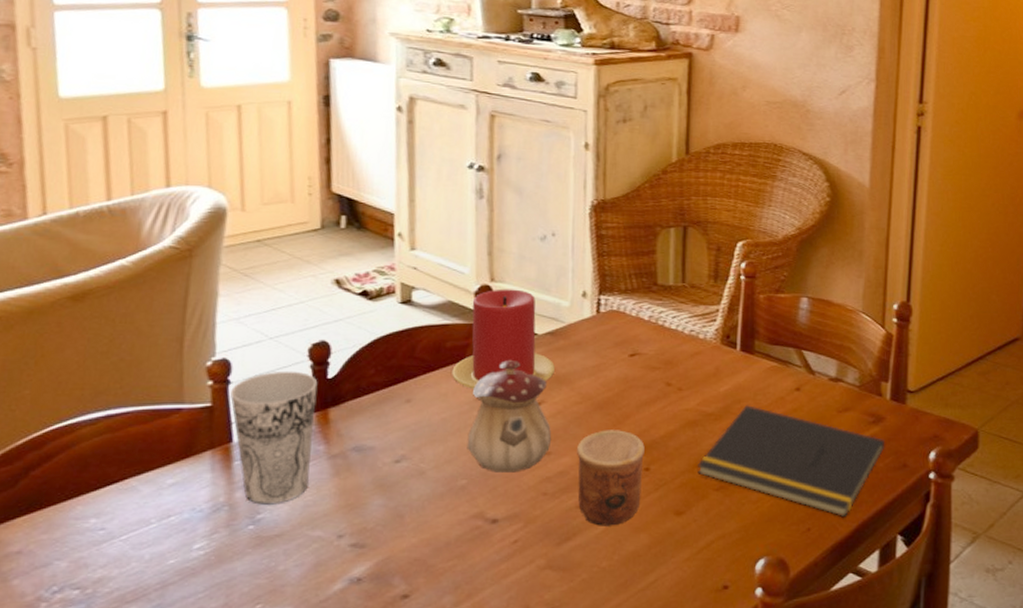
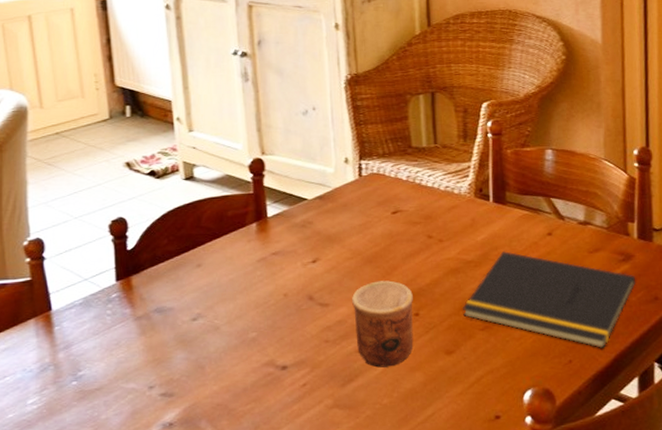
cup: present [230,371,318,505] -> none [46,245,121,363]
candle: present [452,289,555,389] -> none [235,160,326,252]
teapot: present [467,359,552,473] -> none [254,223,329,325]

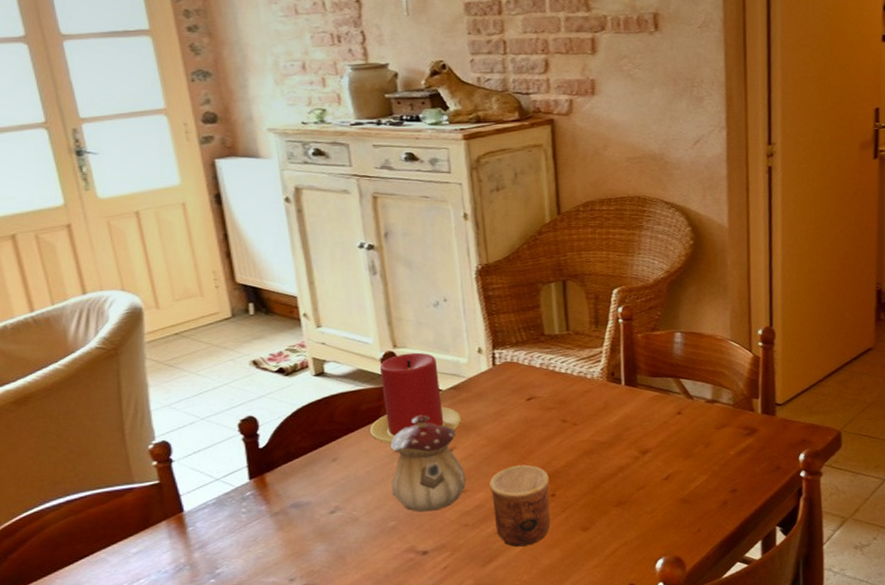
candle: none [235,160,326,252] -> present [370,352,461,444]
teapot: none [254,223,329,325] -> present [391,414,466,512]
notepad: present [462,250,636,349] -> none [596,430,760,517]

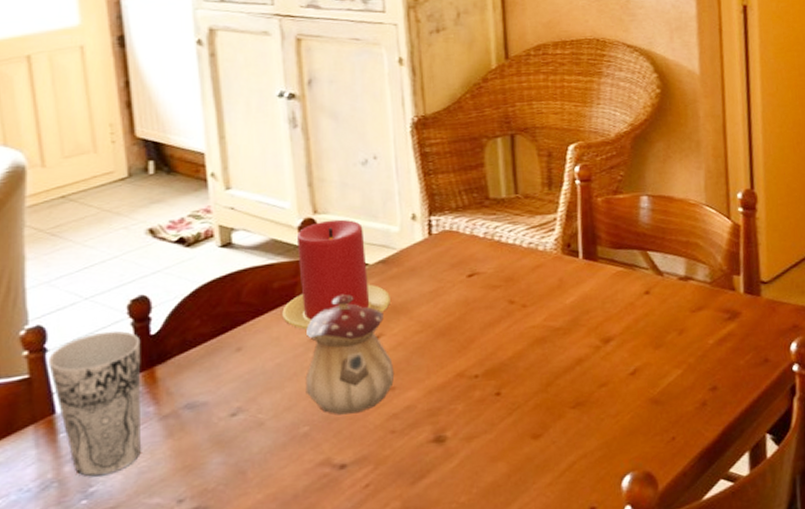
cup: none [174,445,258,561] -> present [49,330,142,477]
cup: present [489,464,551,547] -> none [422,355,495,460]

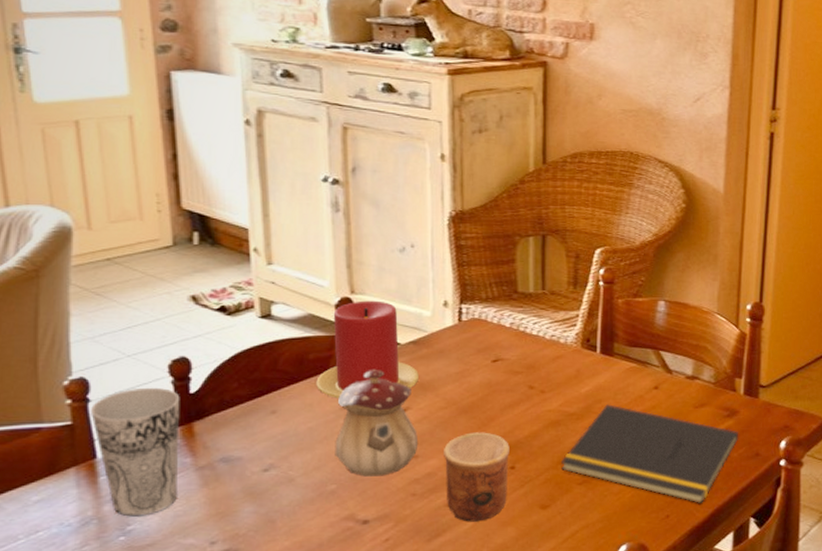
cup: none [422,355,495,460] -> present [444,432,510,522]
notepad: none [550,314,744,422] -> present [560,403,739,504]

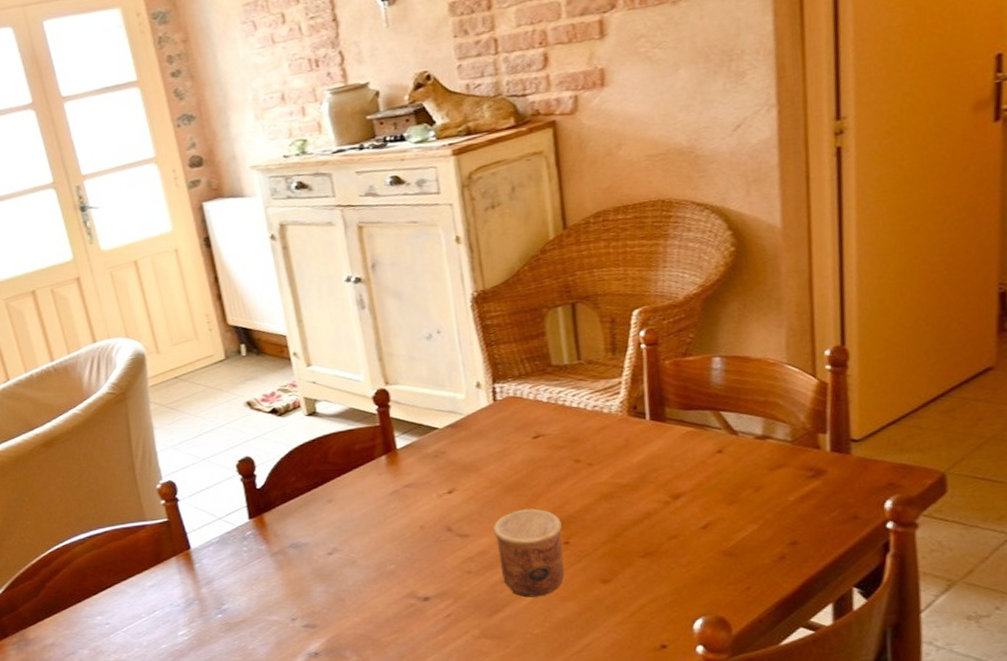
cup: present [91,387,180,517] -> none [180,485,260,598]
candle: present [316,300,419,399] -> none [364,389,461,485]
teapot: present [334,368,419,477] -> none [386,454,468,557]
notepad: present [560,403,739,504] -> none [618,471,830,574]

